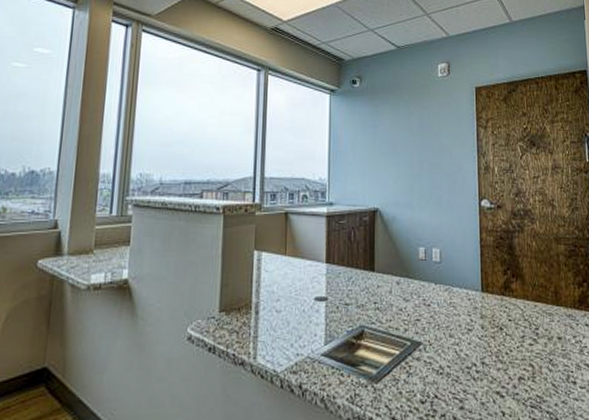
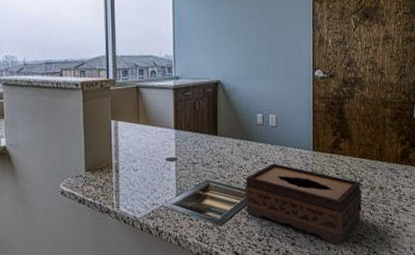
tissue box: none [405,306,539,410] -> present [245,163,361,245]

